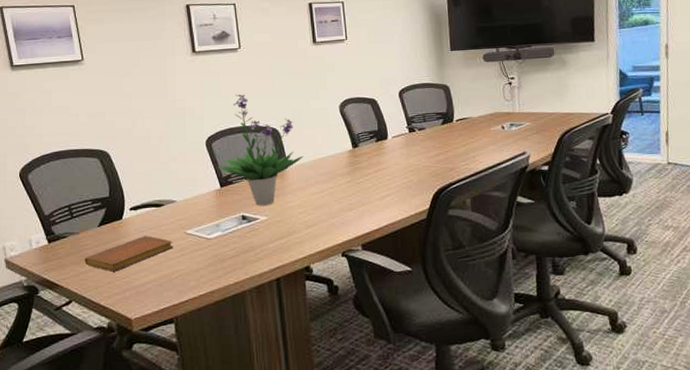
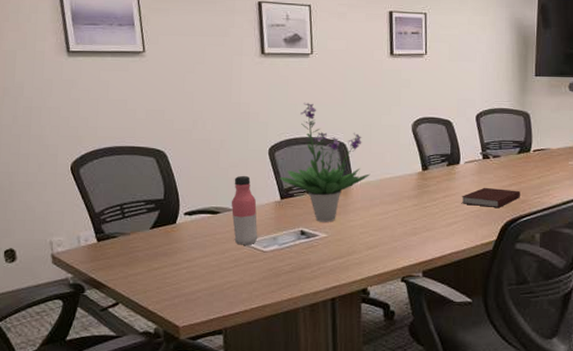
notebook: present [84,236,174,272] -> none [134,243,227,277]
water bottle: none [173,167,202,235] -> present [231,175,258,245]
notebook: none [392,159,448,178] -> present [461,187,520,207]

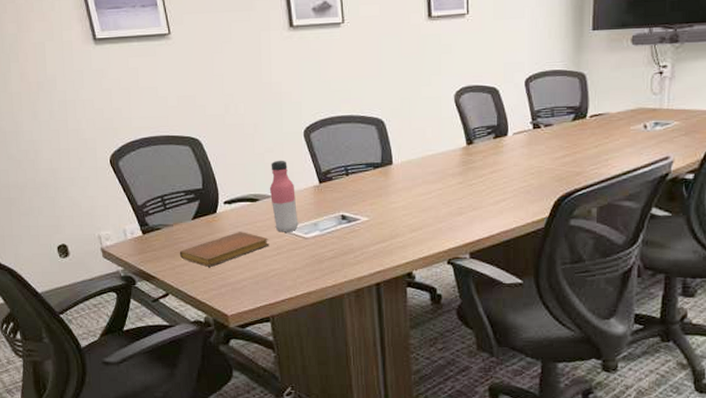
notebook: none [134,243,227,277] -> present [179,232,270,267]
potted plant: present [279,102,371,222] -> none [316,77,411,205]
notebook: present [461,187,520,207] -> none [510,160,575,182]

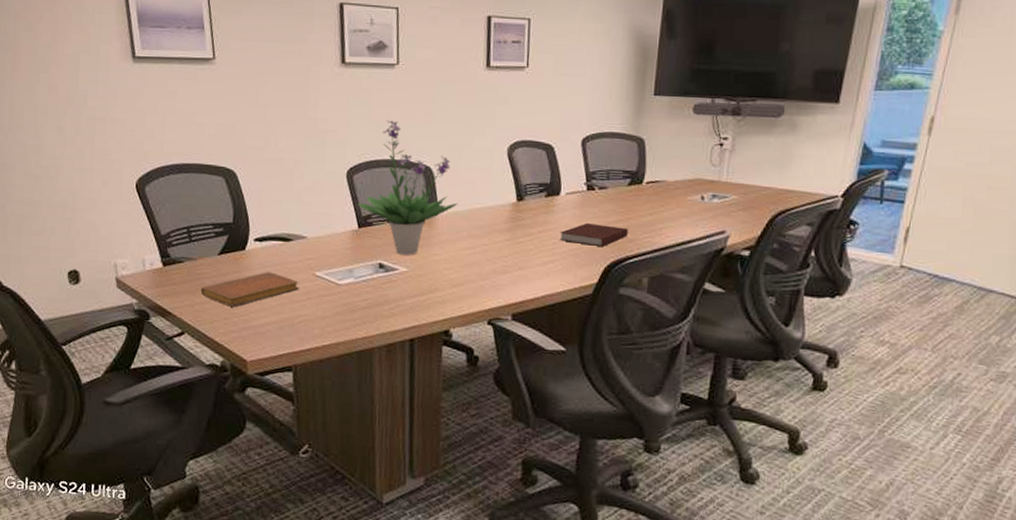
water bottle: present [269,160,299,232] -> none [304,199,333,277]
potted plant: none [316,77,411,205] -> present [357,119,458,255]
notebook: none [510,160,575,182] -> present [559,222,628,246]

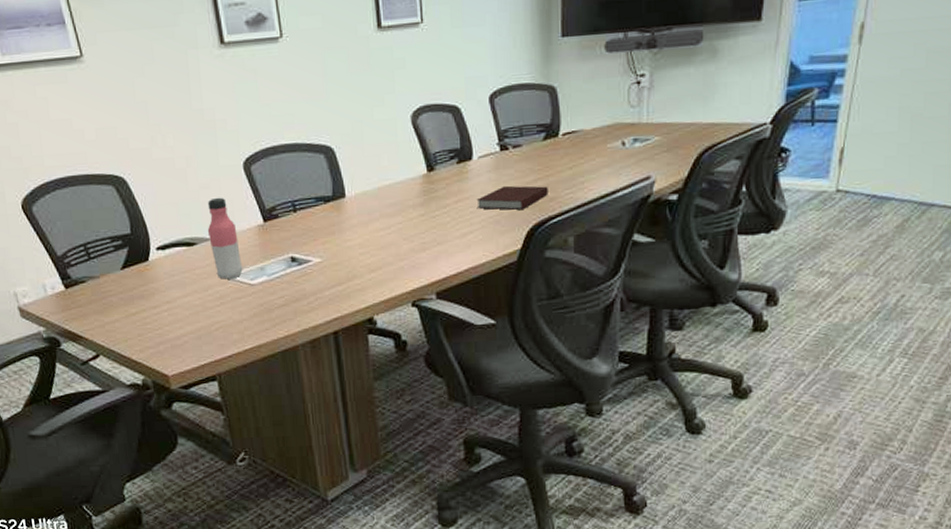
notebook: present [200,272,299,307] -> none [108,280,211,322]
water bottle: none [304,199,333,277] -> present [207,197,243,279]
potted plant: present [357,119,458,255] -> none [259,100,366,245]

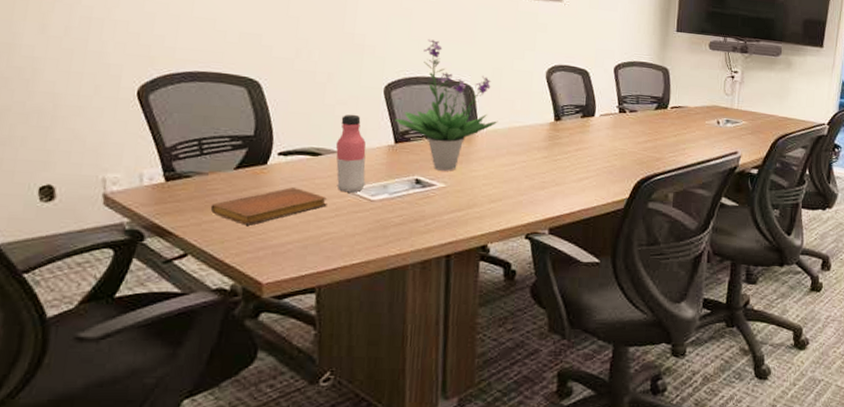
notebook: none [108,280,211,322] -> present [210,187,327,225]
potted plant: none [259,100,366,245] -> present [394,38,498,171]
notebook: present [476,185,548,210] -> none [594,142,656,164]

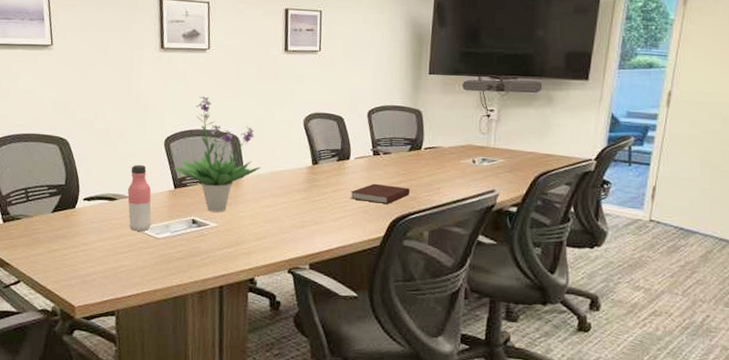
notebook: present [210,187,327,225] -> none [35,227,122,258]
notebook: none [594,142,656,164] -> present [350,183,410,204]

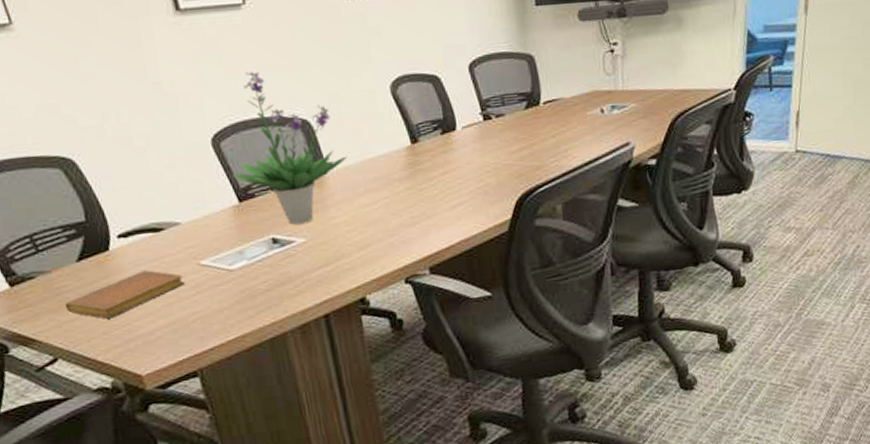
notebook: none [35,227,122,258] -> present [64,270,185,319]
water bottle: present [127,164,152,232] -> none [173,177,220,266]
notebook: present [350,183,410,204] -> none [463,154,534,180]

